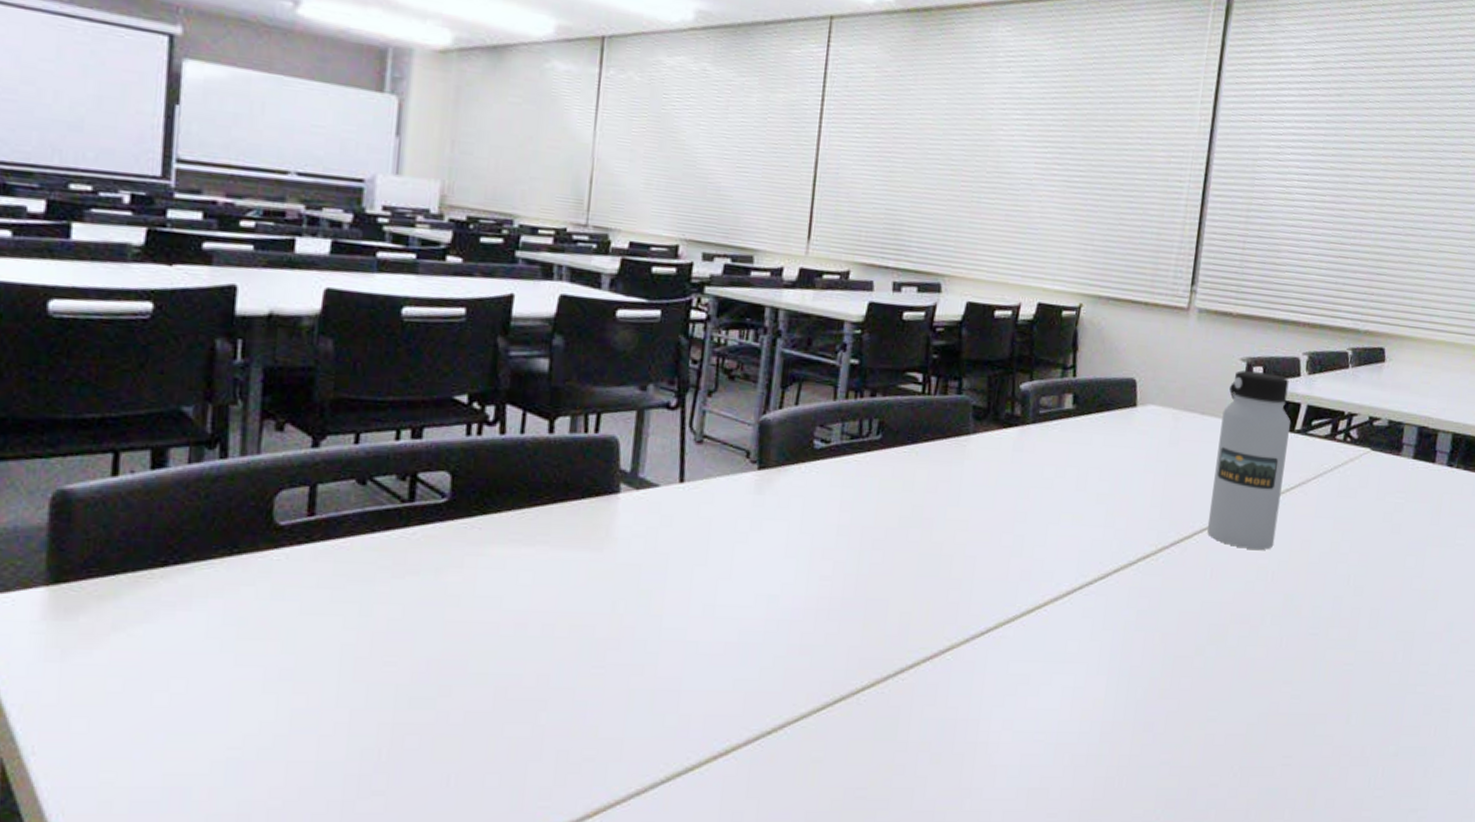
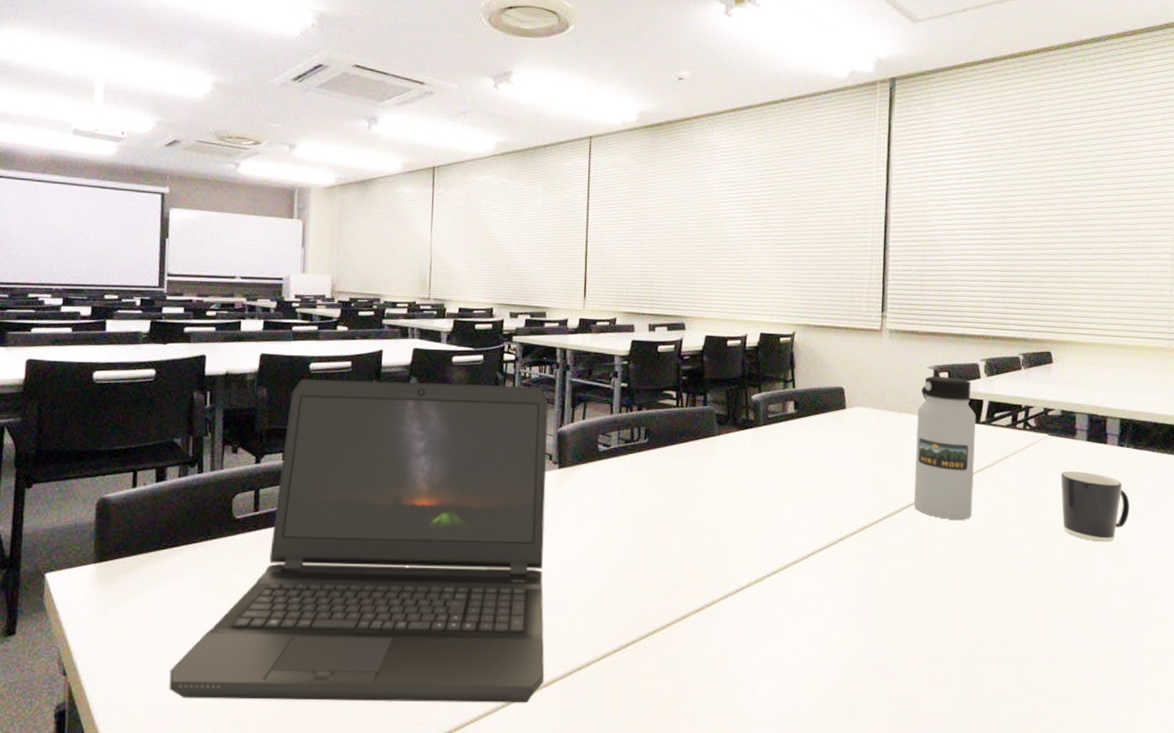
laptop computer: none [165,329,750,779] -> present [169,379,548,703]
mug: none [1376,494,1453,580] -> present [1060,471,1130,542]

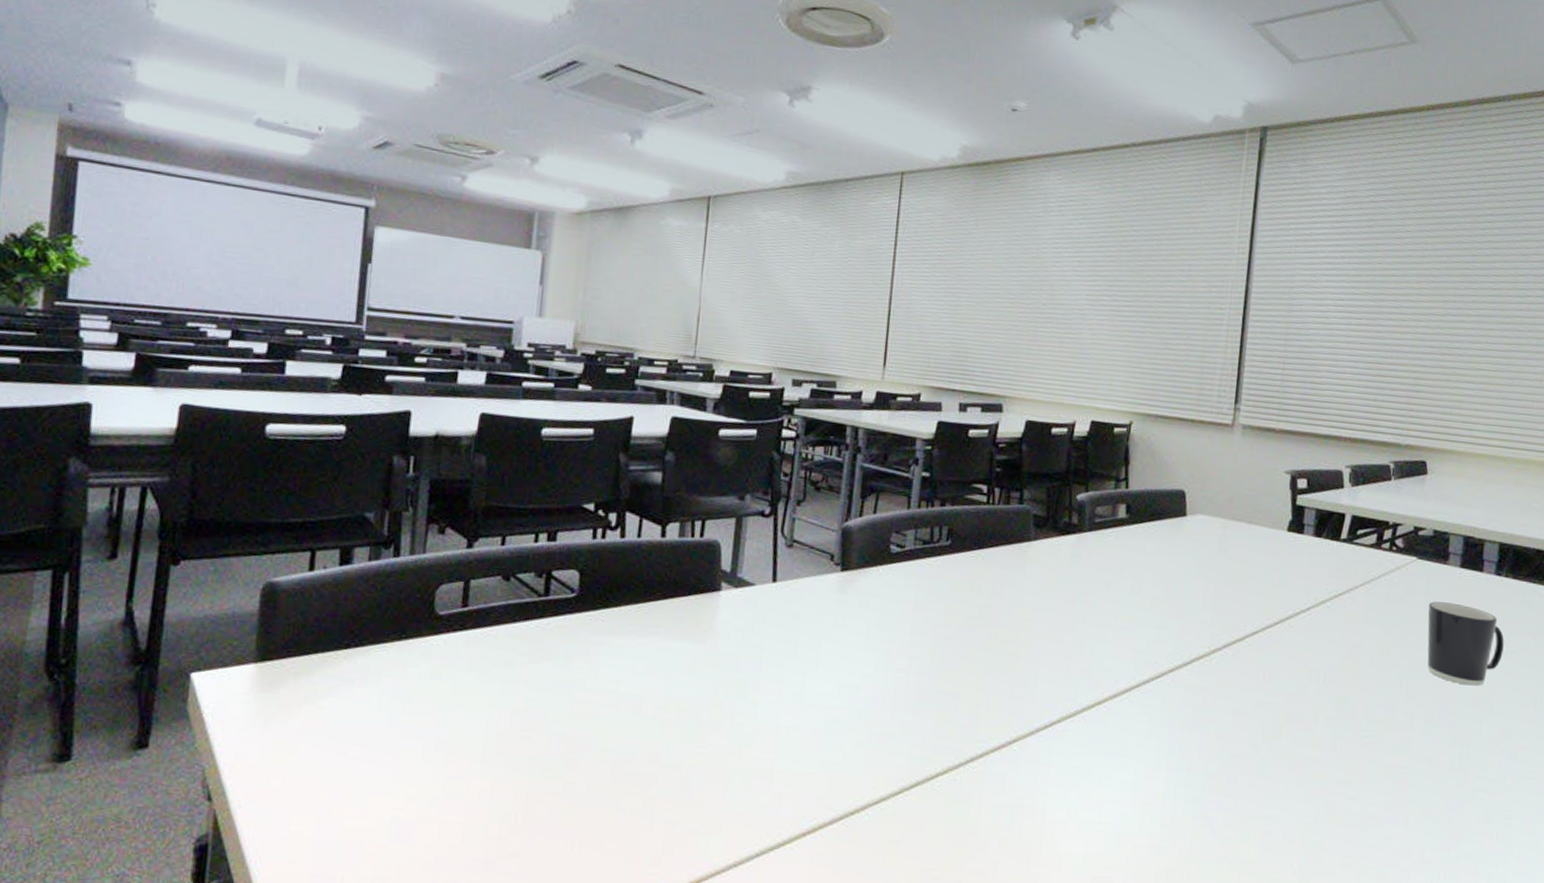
laptop computer: present [169,379,548,703] -> none [342,447,833,852]
water bottle: present [913,376,977,520] -> none [1258,482,1337,653]

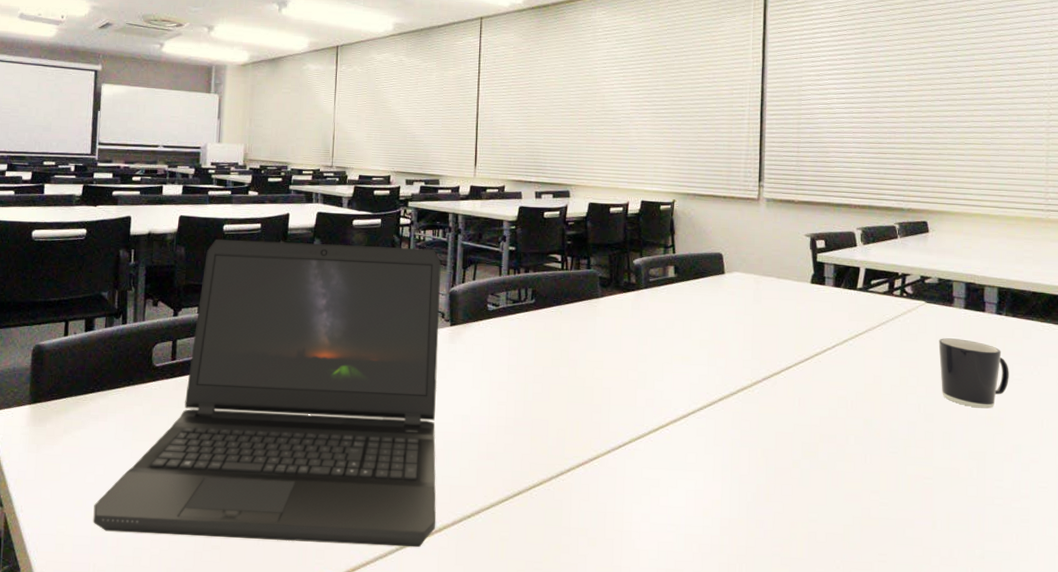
laptop computer: none [342,447,833,852] -> present [93,239,441,548]

